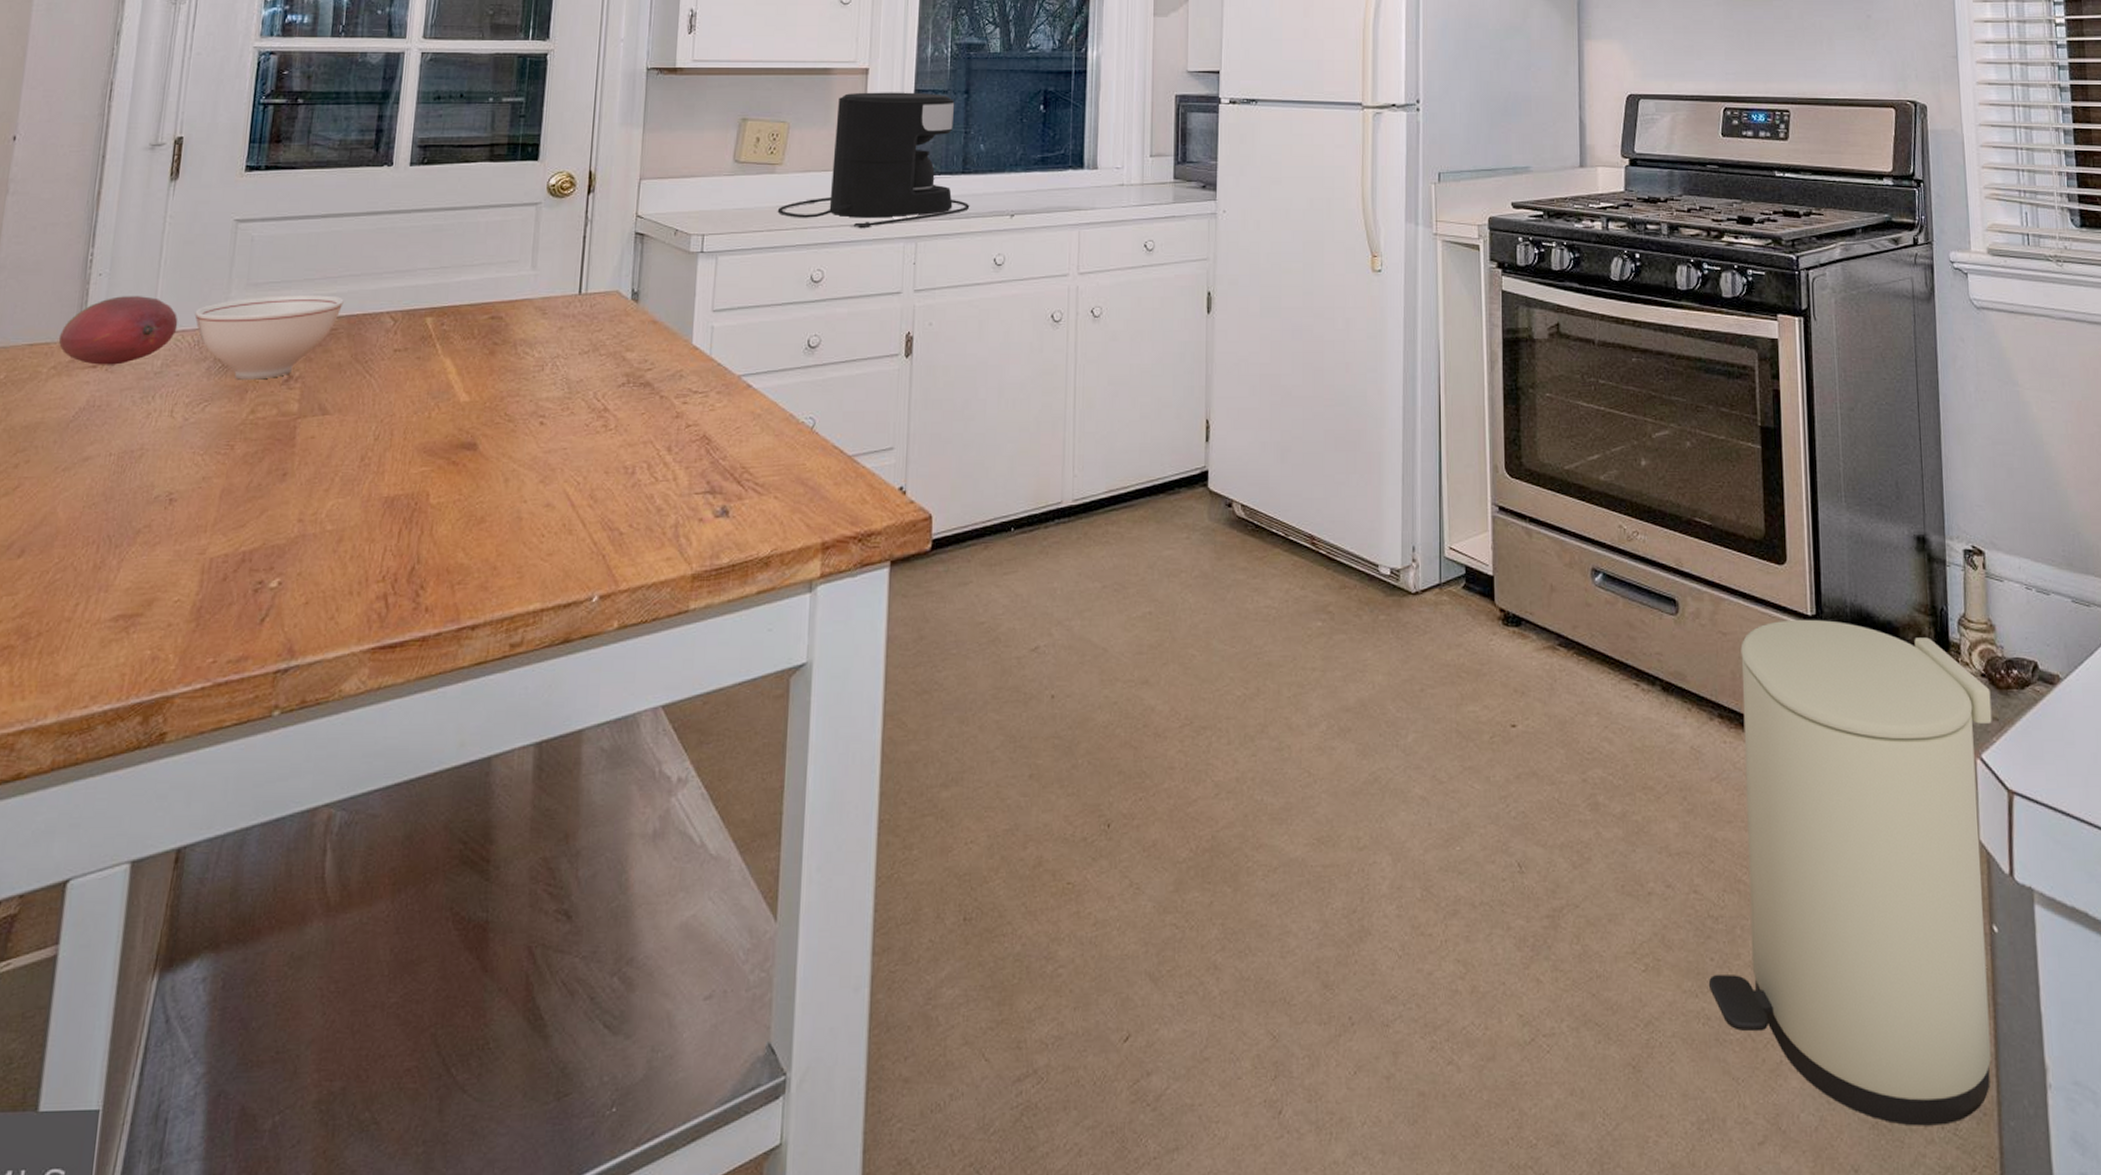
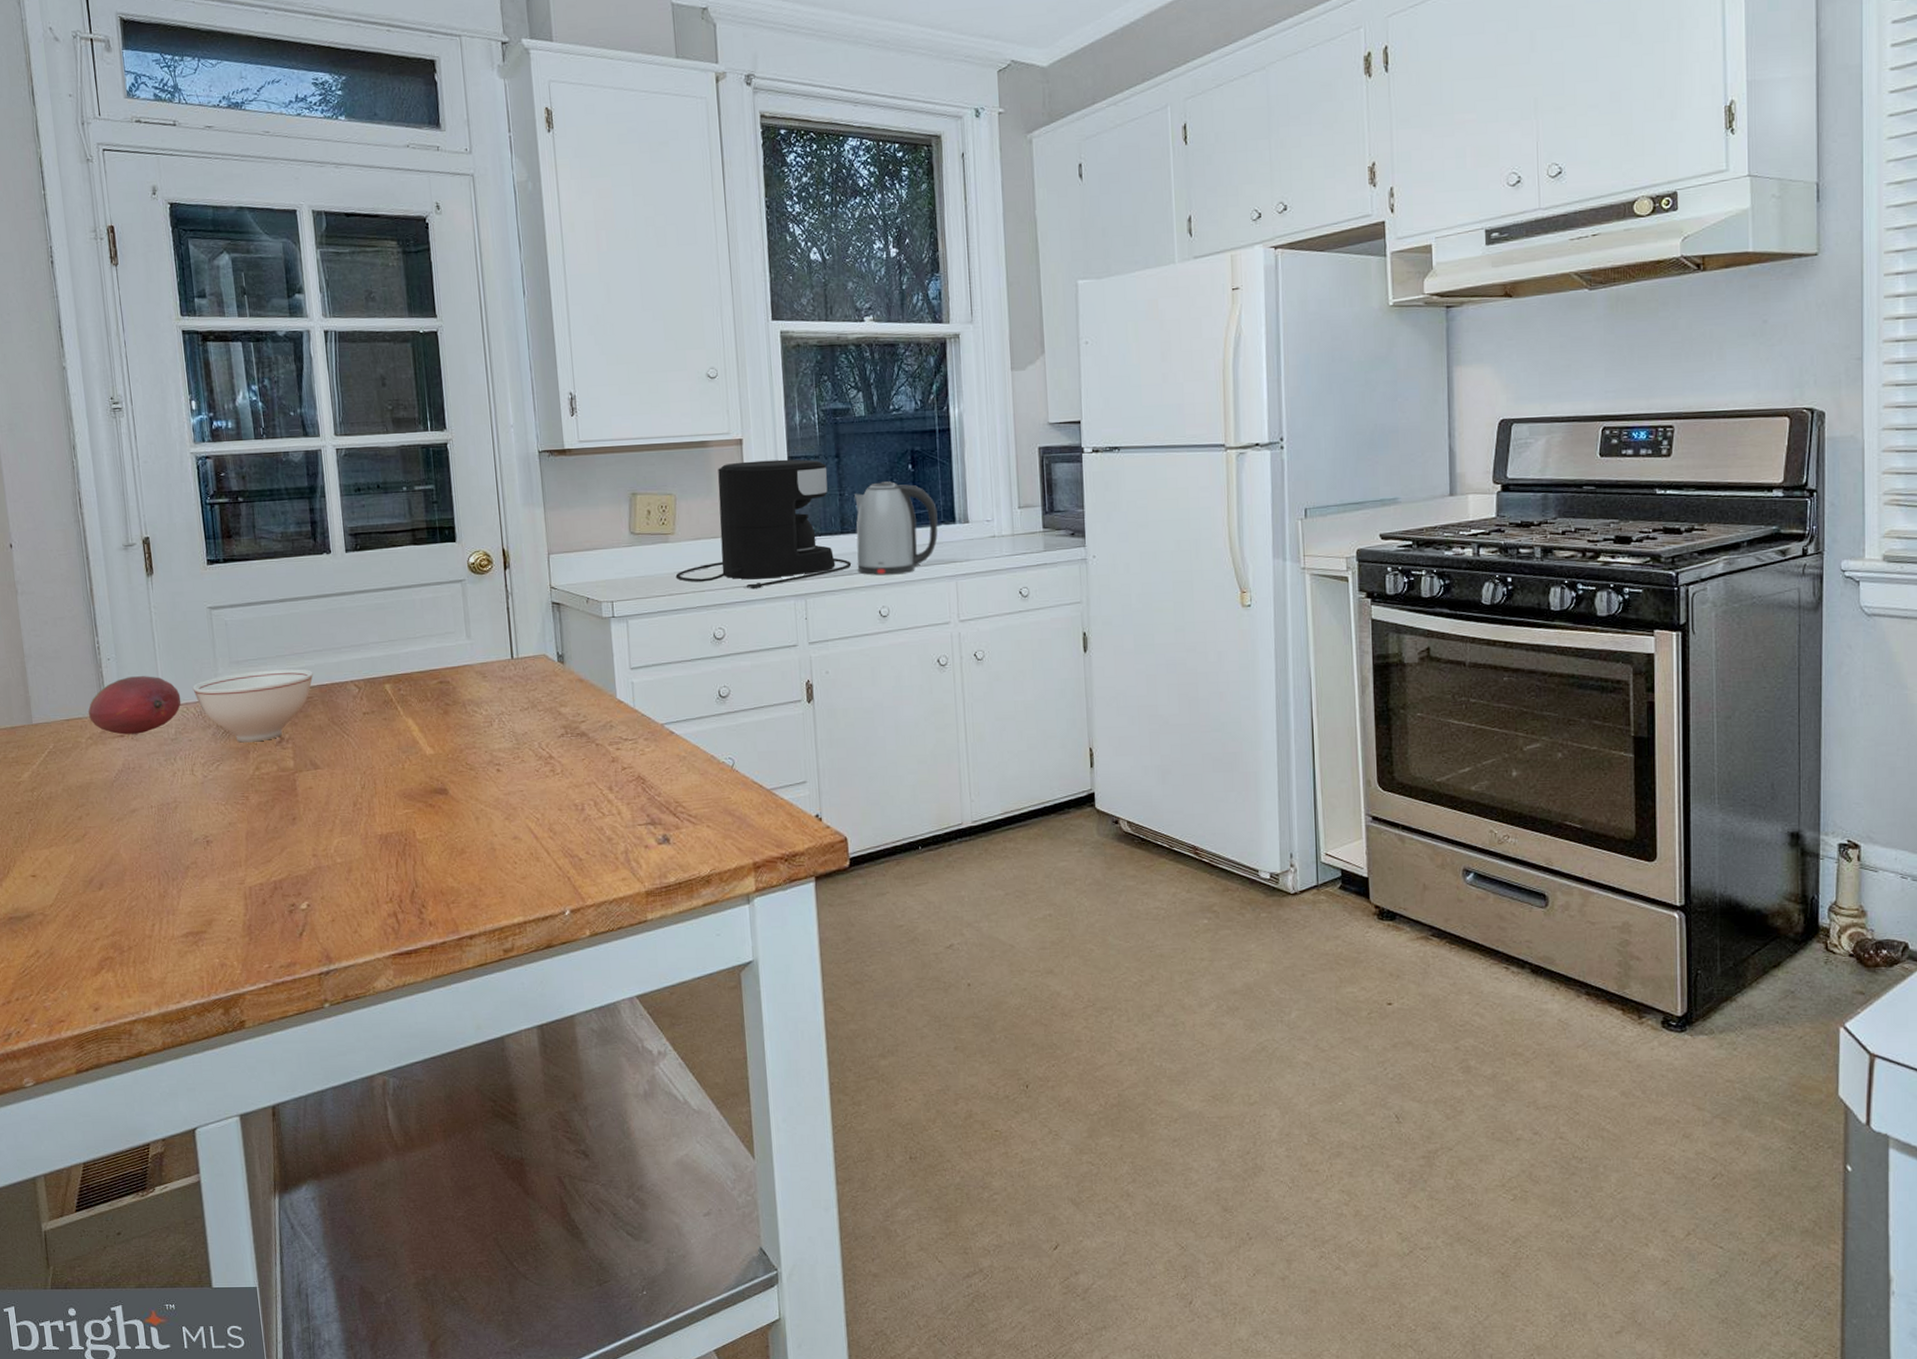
kettle: none [975,121,1066,222] -> present [855,481,938,576]
pedal bin: present [1708,619,1992,1126] -> none [1572,909,1858,1322]

